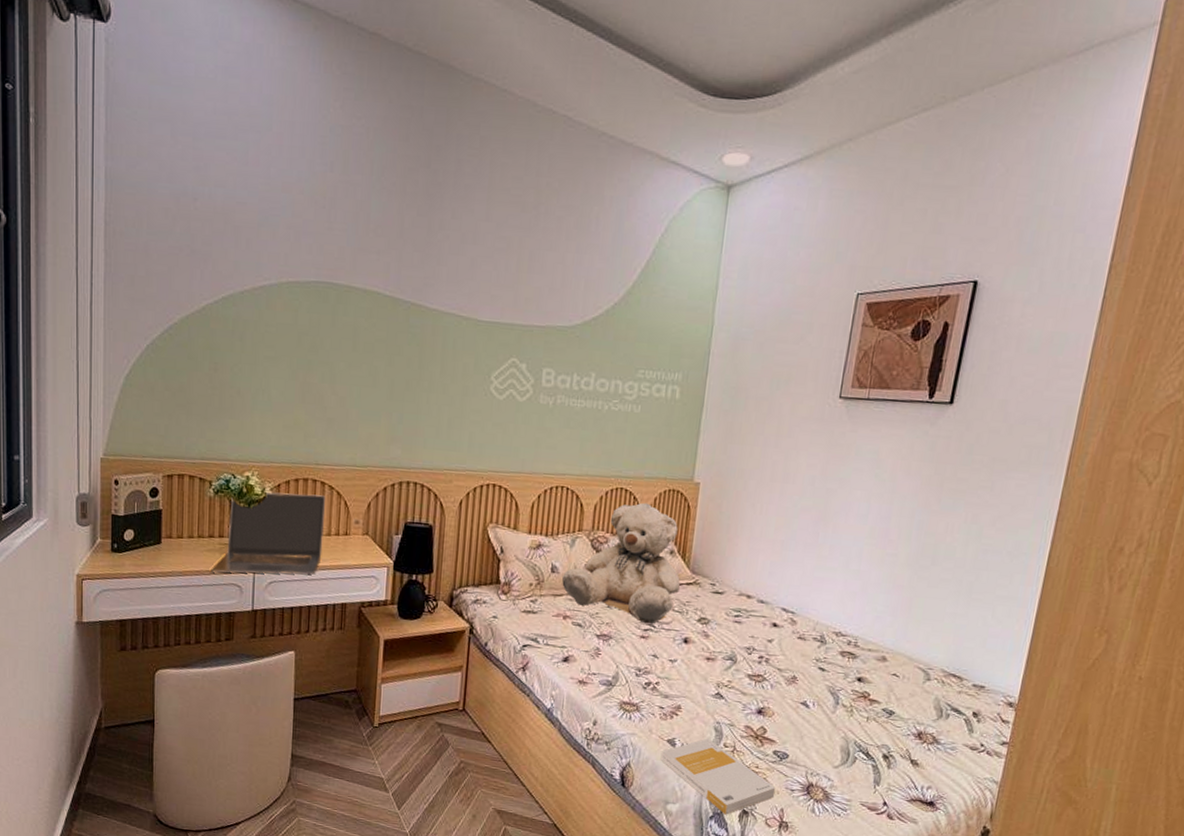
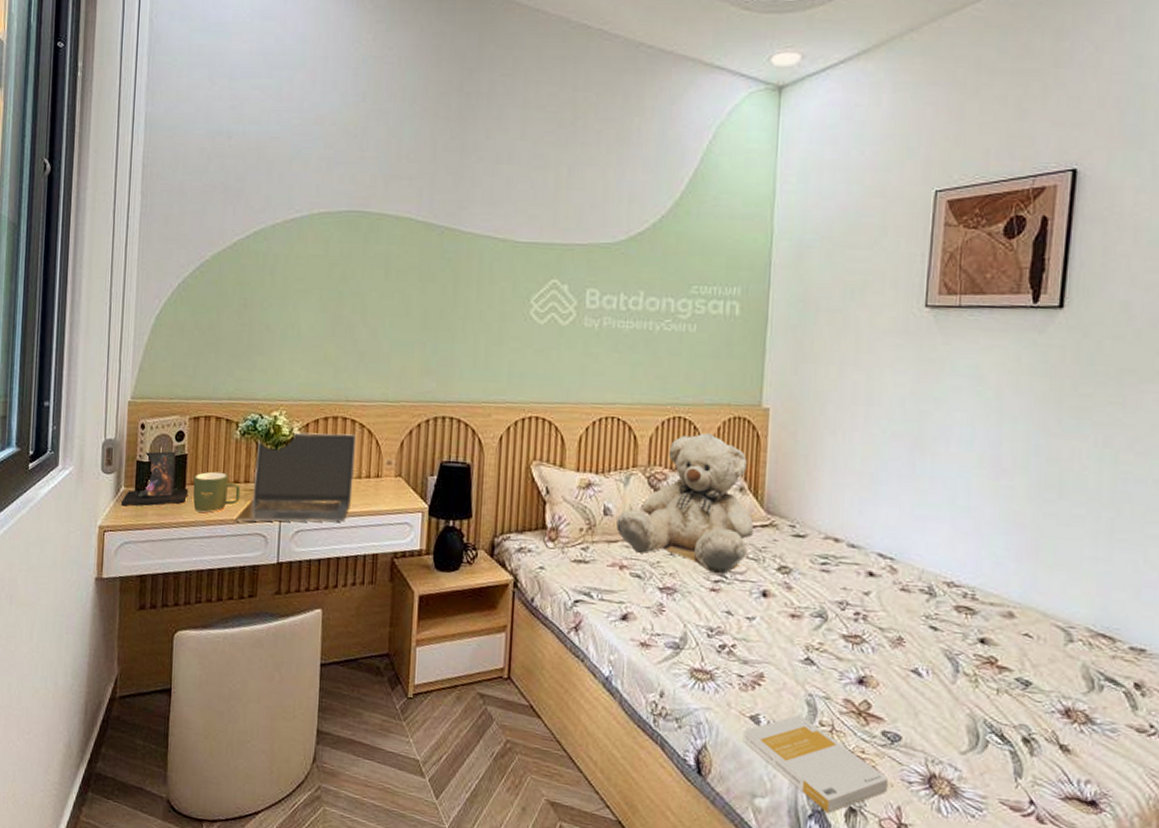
photo frame: none [98,506,165,557] -> present [121,451,189,507]
mug: none [168,526,216,565] -> present [193,471,241,513]

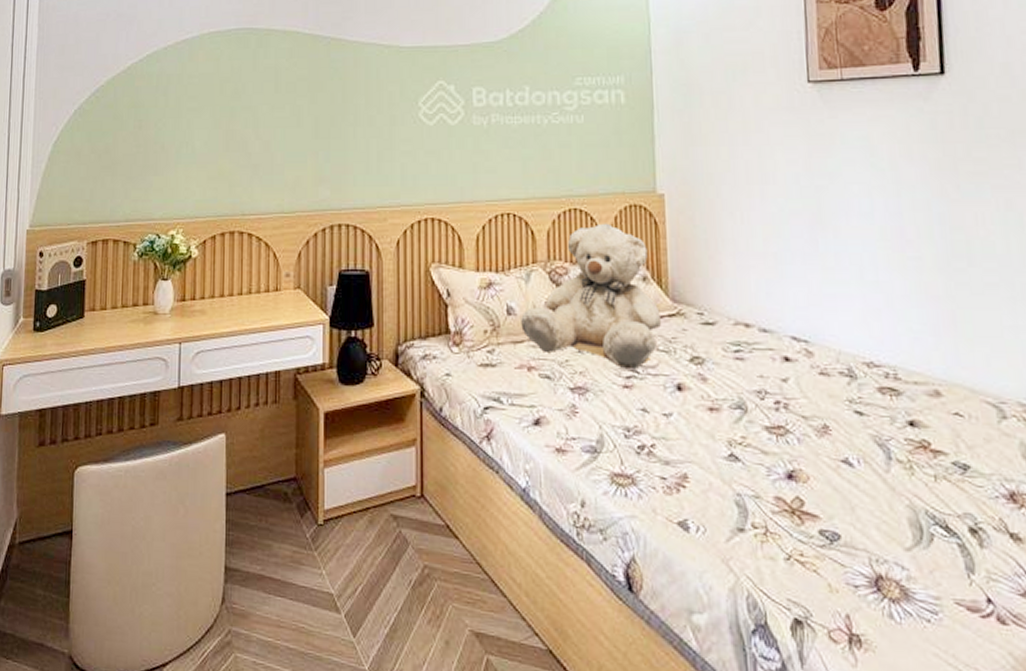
photo frame: present [121,451,189,507] -> none [20,277,88,338]
mug: present [193,471,241,513] -> none [91,296,140,340]
laptop: present [235,432,356,522] -> none [135,248,253,346]
book: present [742,714,889,814] -> none [672,517,834,627]

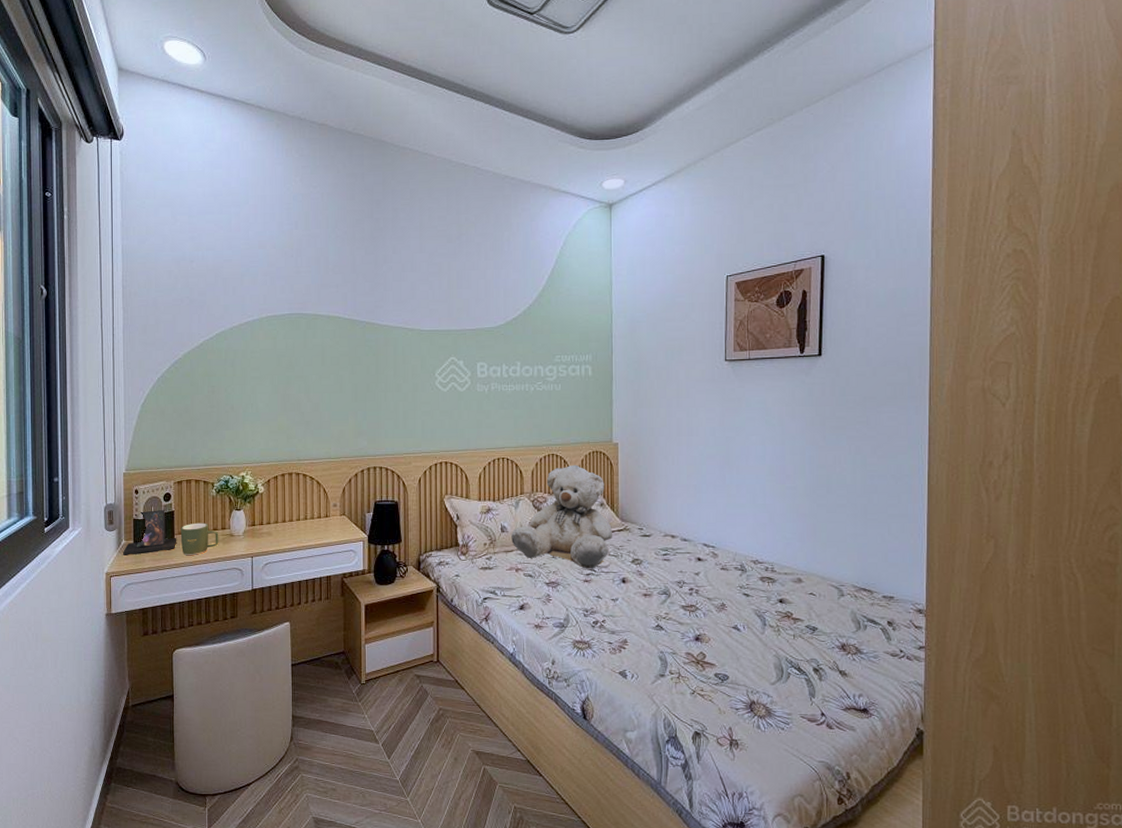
photo frame: none [20,277,88,338] -> present [123,509,177,555]
mug: none [91,296,140,340] -> present [180,523,219,556]

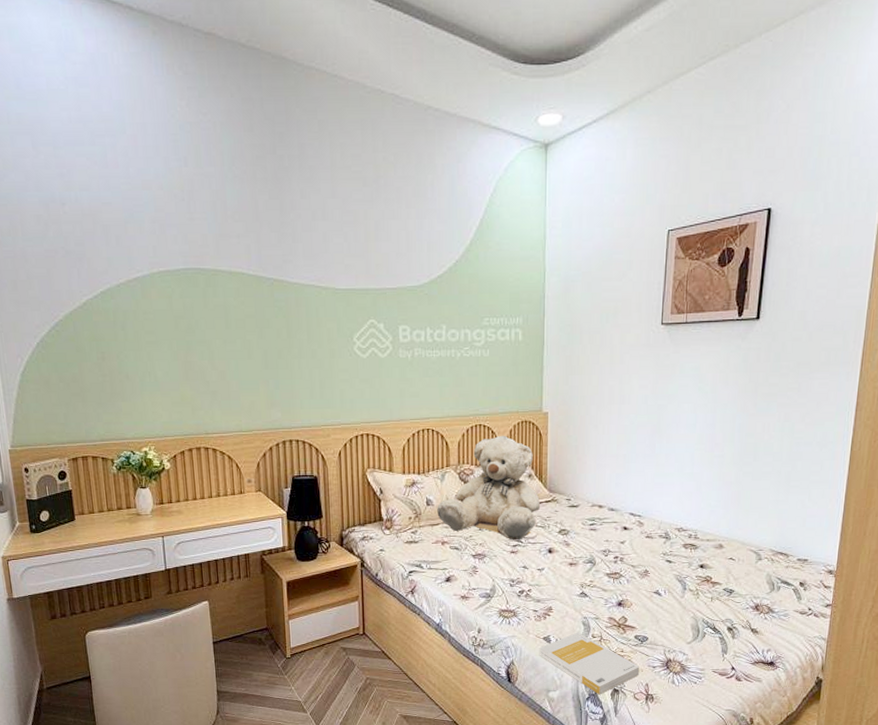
photo frame: present [123,509,177,555] -> none [18,488,78,538]
mug: present [180,523,219,556] -> none [80,502,125,537]
book: none [615,667,722,738] -> present [539,632,640,695]

